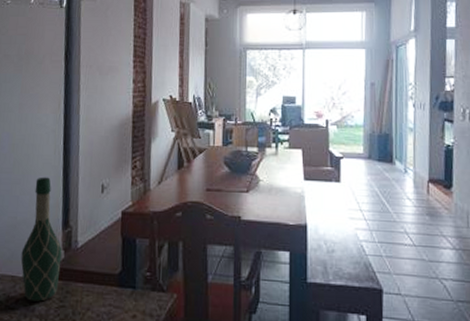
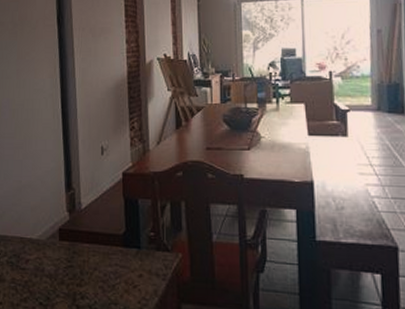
wine bottle: present [21,177,62,302] -> none [28,141,67,262]

